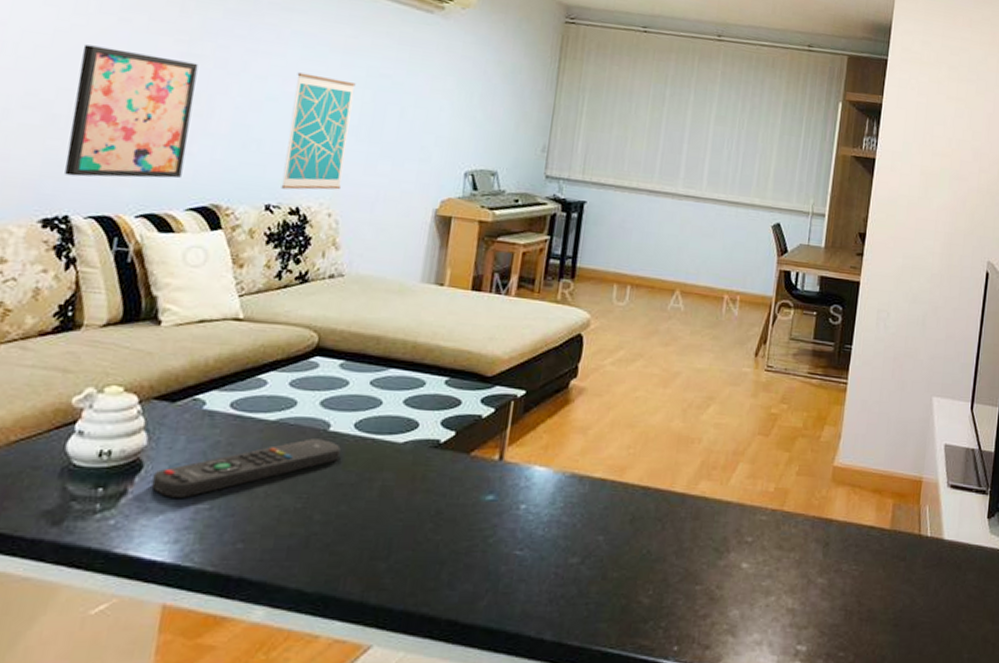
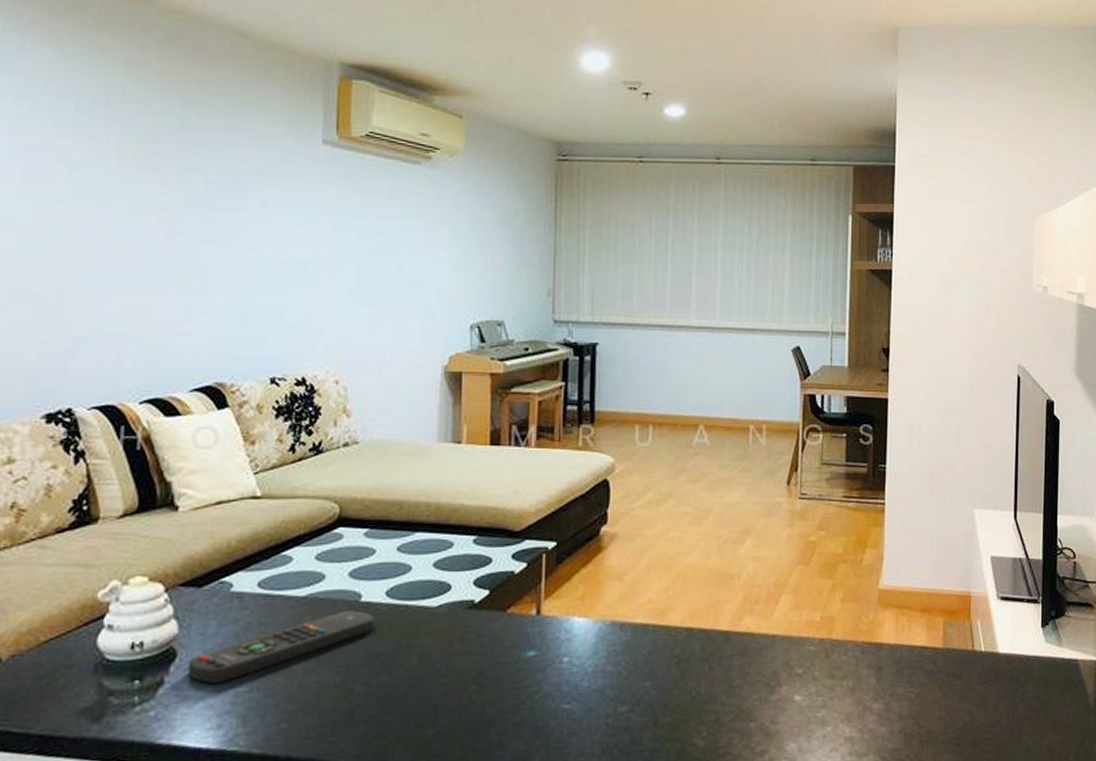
wall art: present [65,44,199,179] -> none [62,231,186,368]
wall art: present [281,72,356,190] -> none [284,239,349,360]

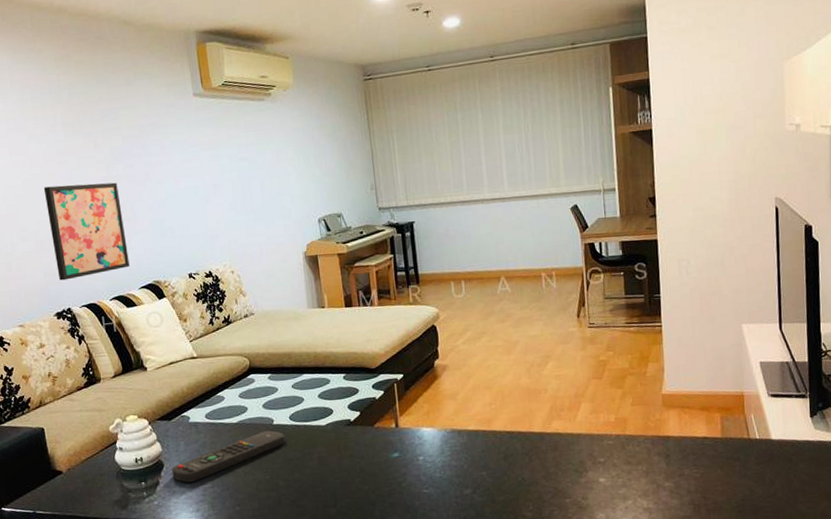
wall art: none [62,231,186,368] -> present [43,182,130,281]

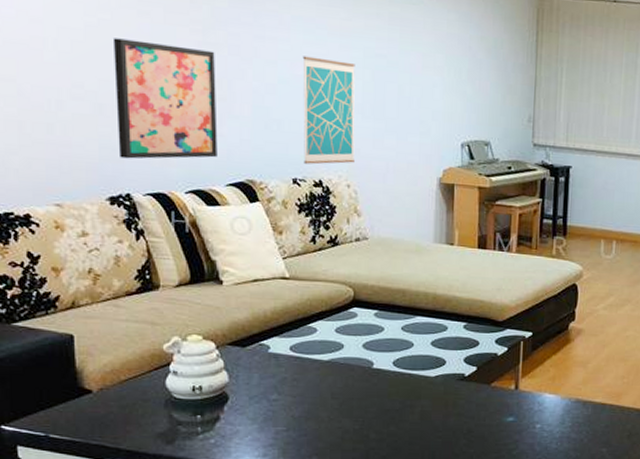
remote control: present [171,430,285,483] -> none [238,374,384,422]
wall art: none [182,169,234,260] -> present [302,56,355,165]

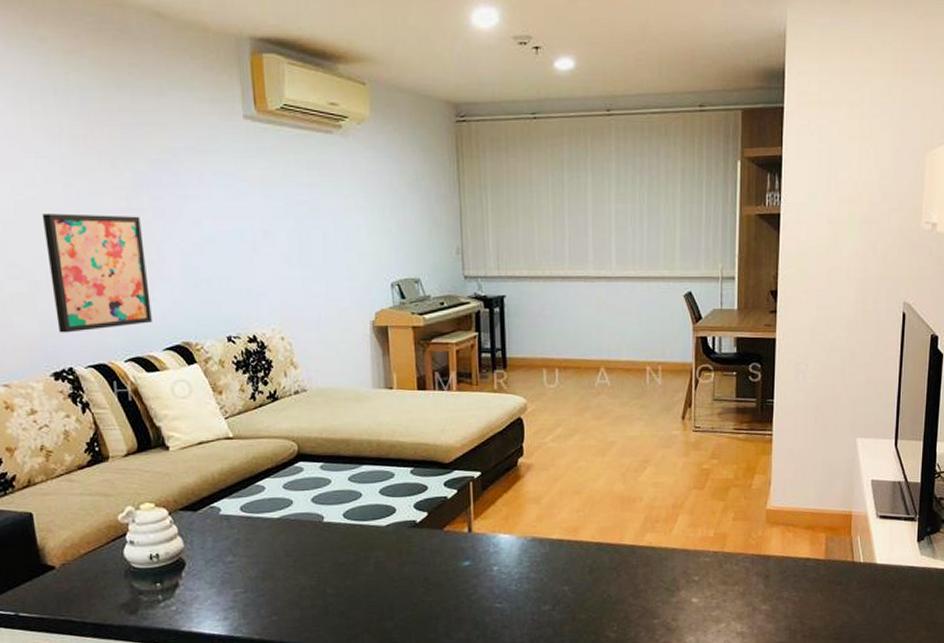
wall art: present [302,56,355,165] -> none [225,211,286,320]

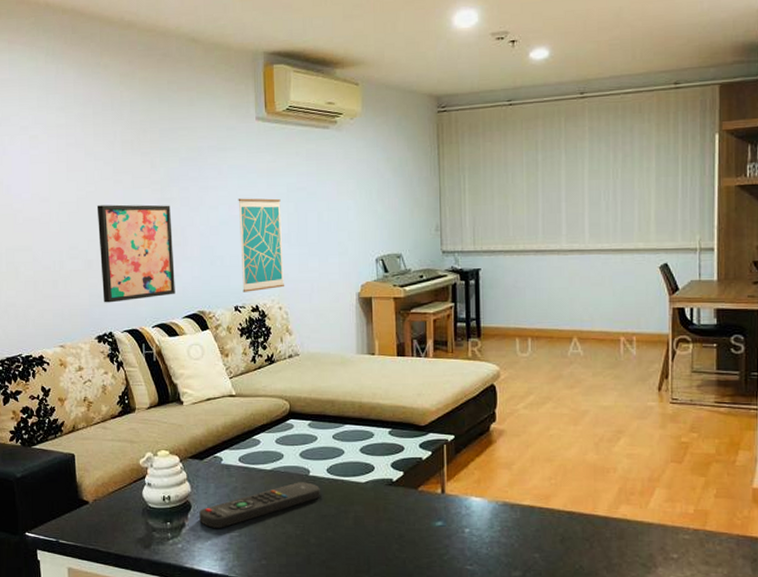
remote control: none [195,529,336,586] -> present [199,482,320,528]
wall art: none [225,211,286,320] -> present [238,198,284,292]

